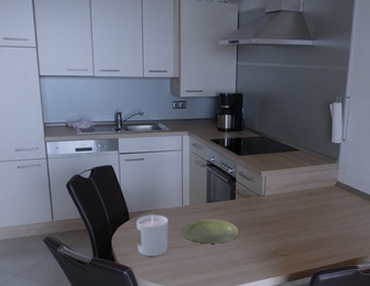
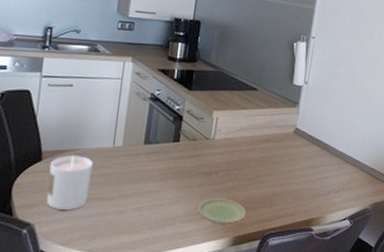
plate: present [181,218,239,244] -> none [107,163,180,196]
plate: none [257,244,298,264] -> present [198,198,246,223]

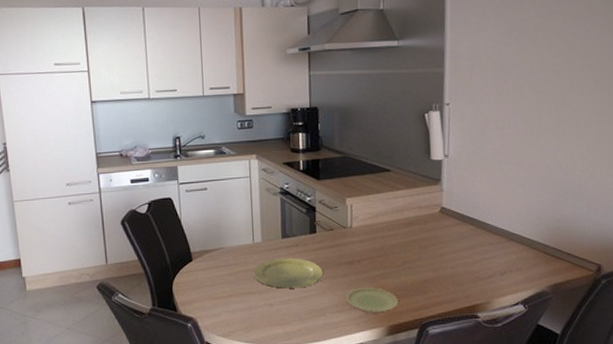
candle: present [46,155,93,210] -> none [200,254,239,305]
plate: none [107,163,180,196] -> present [253,257,323,289]

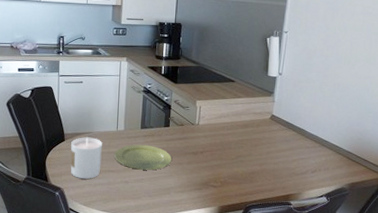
candle: none [200,254,239,305] -> present [70,137,102,179]
plate: present [346,287,398,313] -> none [188,174,229,195]

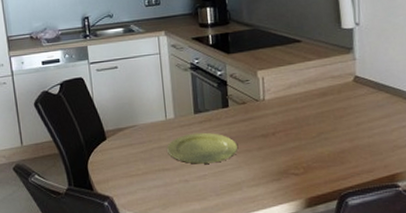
candle: present [70,137,102,179] -> none [114,131,153,183]

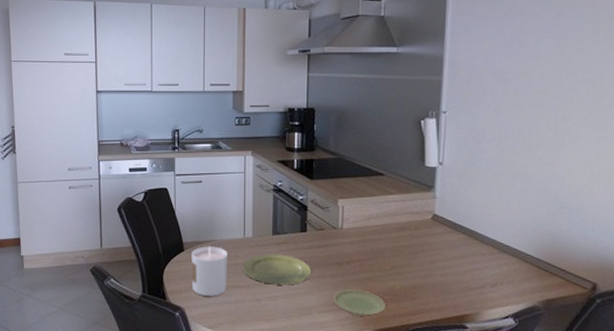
candle: none [114,131,153,183] -> present [191,246,227,296]
plate: none [262,160,315,186] -> present [334,289,385,316]

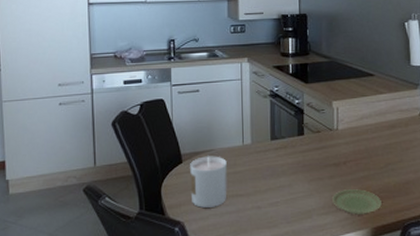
plate: present [243,253,311,285] -> none [242,159,310,191]

